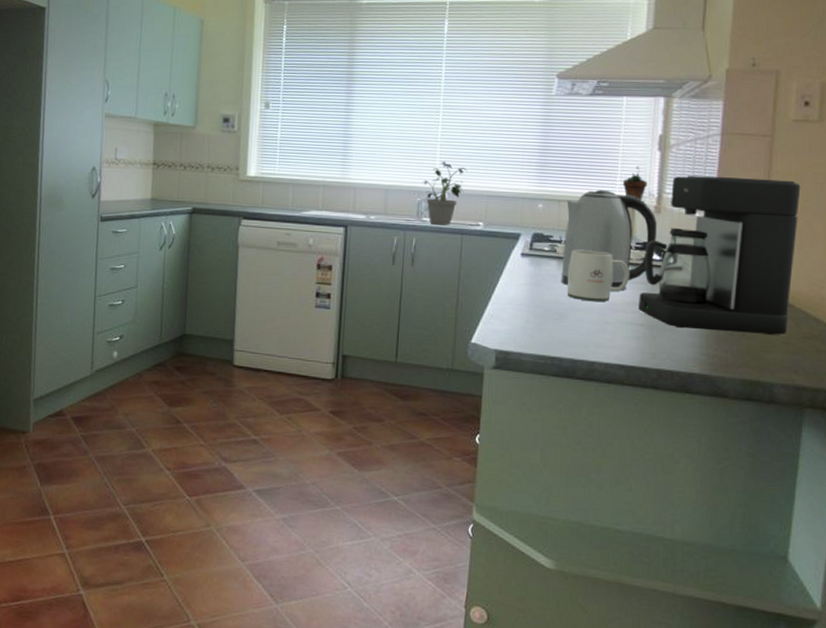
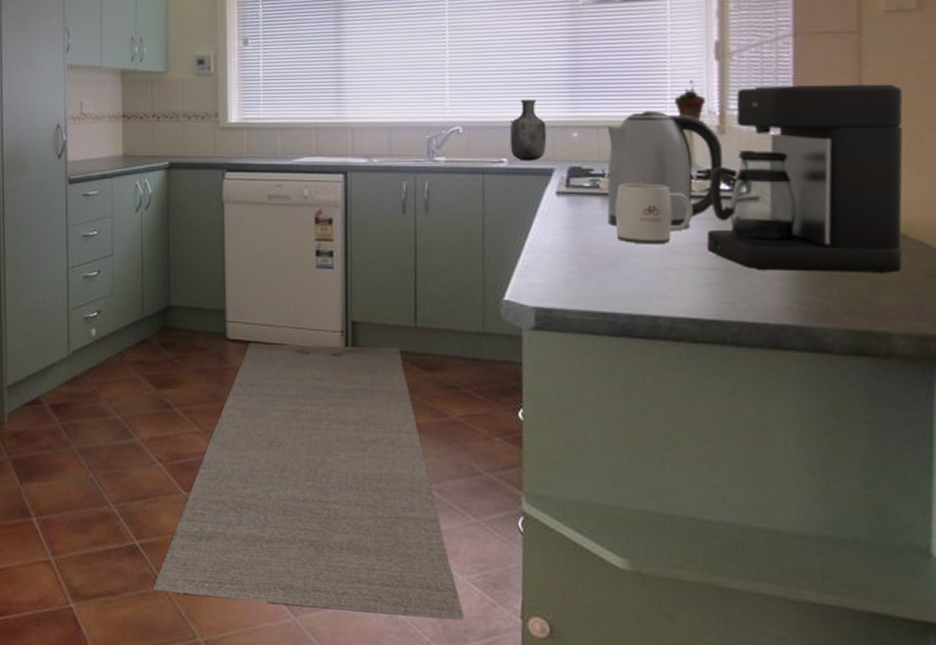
rug: none [155,369,419,608] -> present [153,343,465,619]
potted plant: present [422,161,467,225] -> none [431,91,483,165]
vase: none [486,172,517,226] -> present [509,99,547,161]

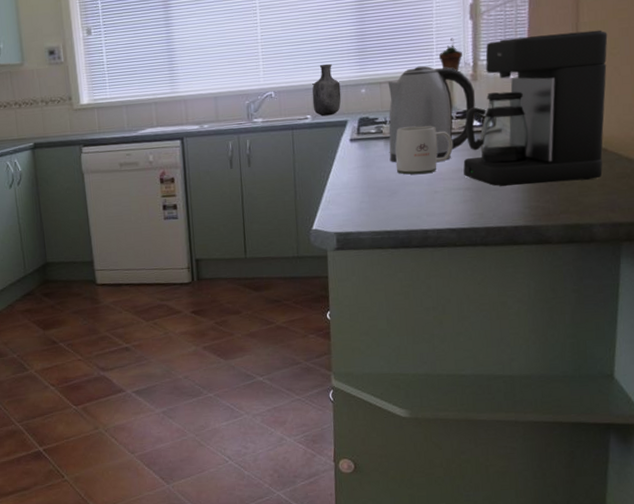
rug: present [153,343,465,619] -> none [57,275,293,482]

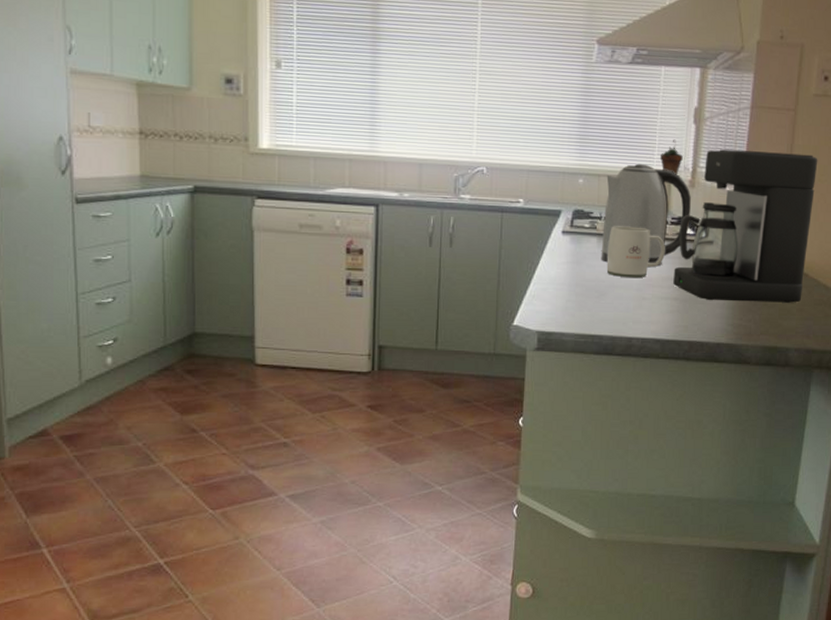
vase: present [312,63,341,116] -> none [526,145,558,203]

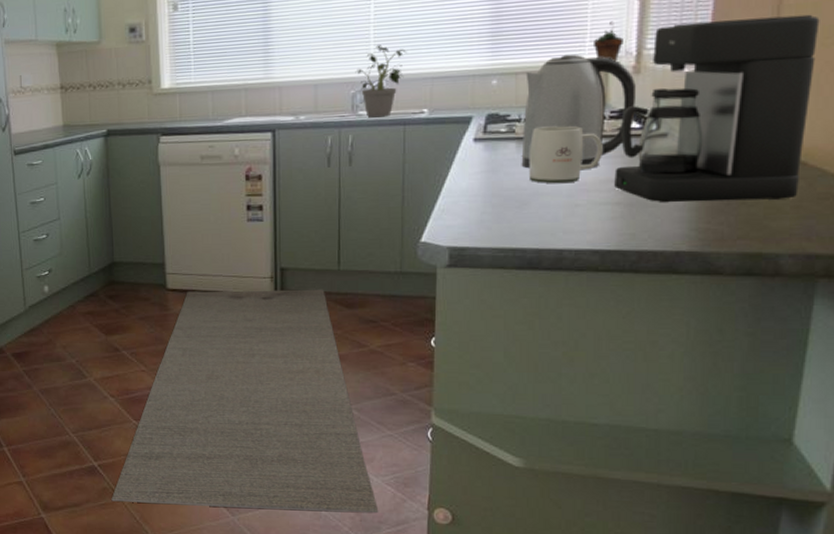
rug: none [179,367,466,603] -> present [111,289,379,513]
potted plant: none [459,133,506,203] -> present [355,45,406,118]

